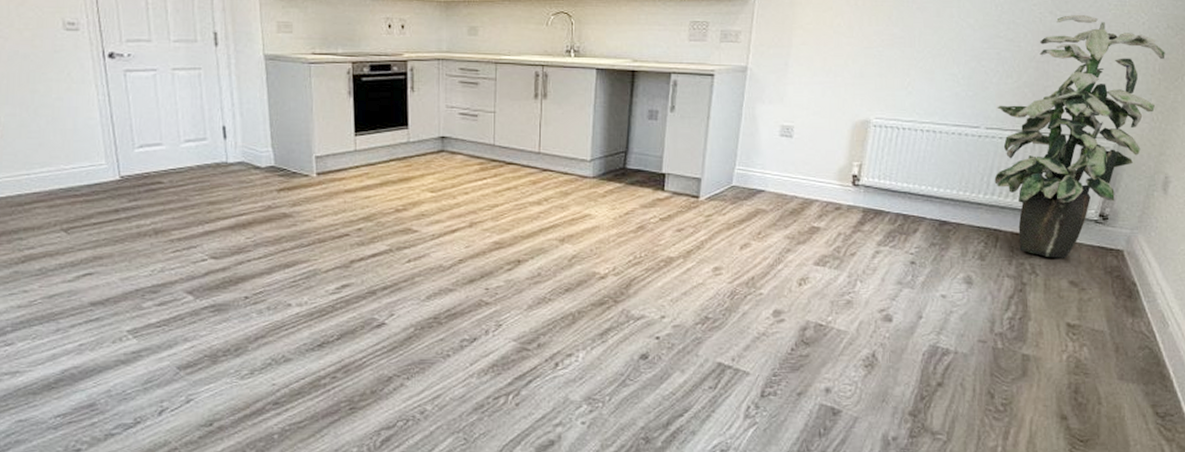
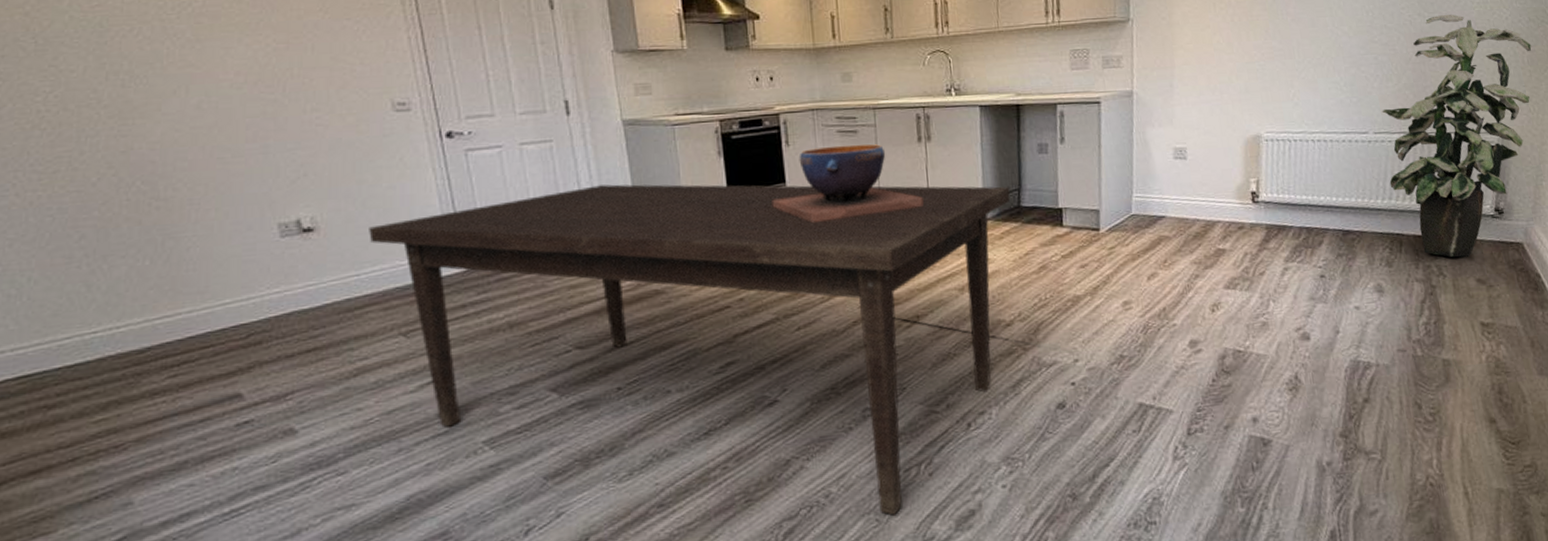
dining table: none [39,113,617,437] -> present [369,184,1011,515]
decorative bowl: none [394,95,534,165] -> present [772,144,924,222]

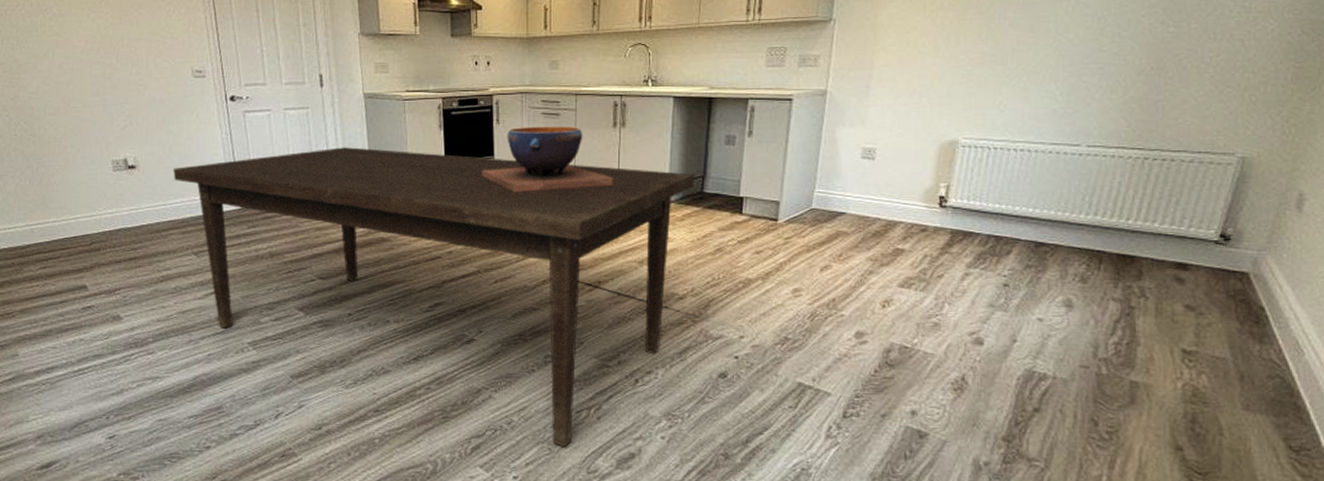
indoor plant: present [1382,14,1532,258] -> none [1097,23,1299,281]

